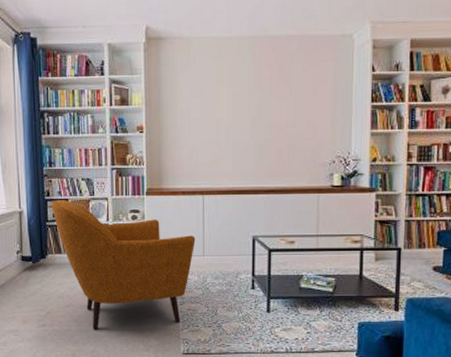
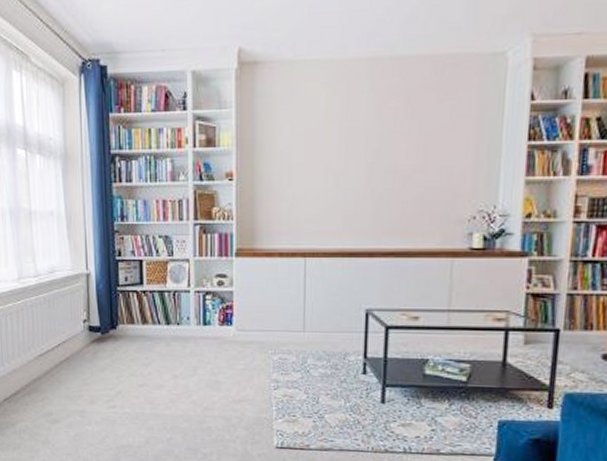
armchair: present [51,200,196,330] -> none [123,261,294,415]

